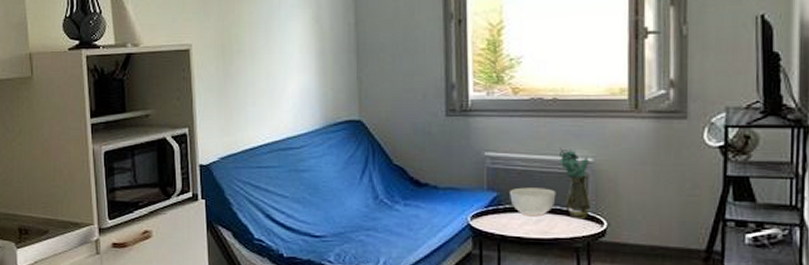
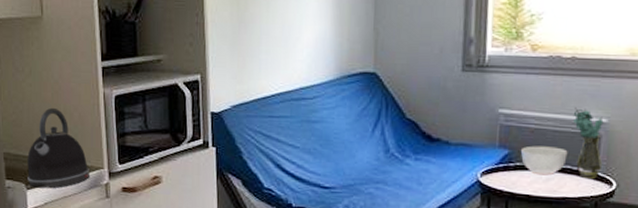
kettle: none [17,165,79,247] -> present [27,107,89,189]

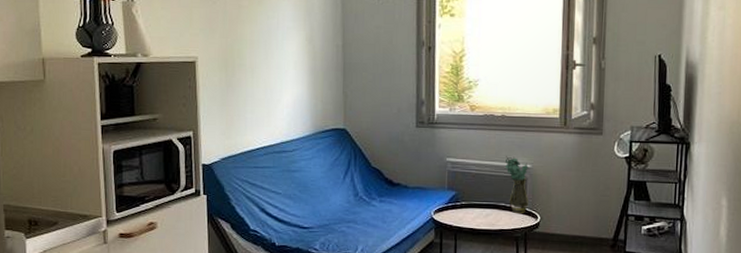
kettle: present [27,107,89,189] -> none [27,162,88,237]
bowl: present [520,145,568,176] -> none [465,187,502,212]

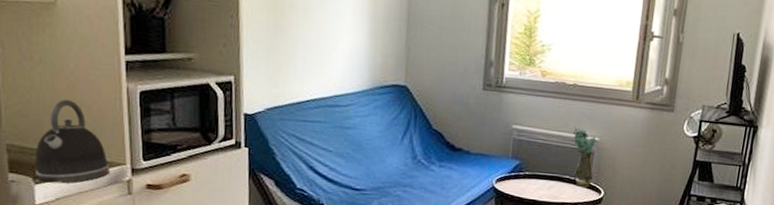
kettle: none [27,162,88,237] -> present [36,99,109,184]

